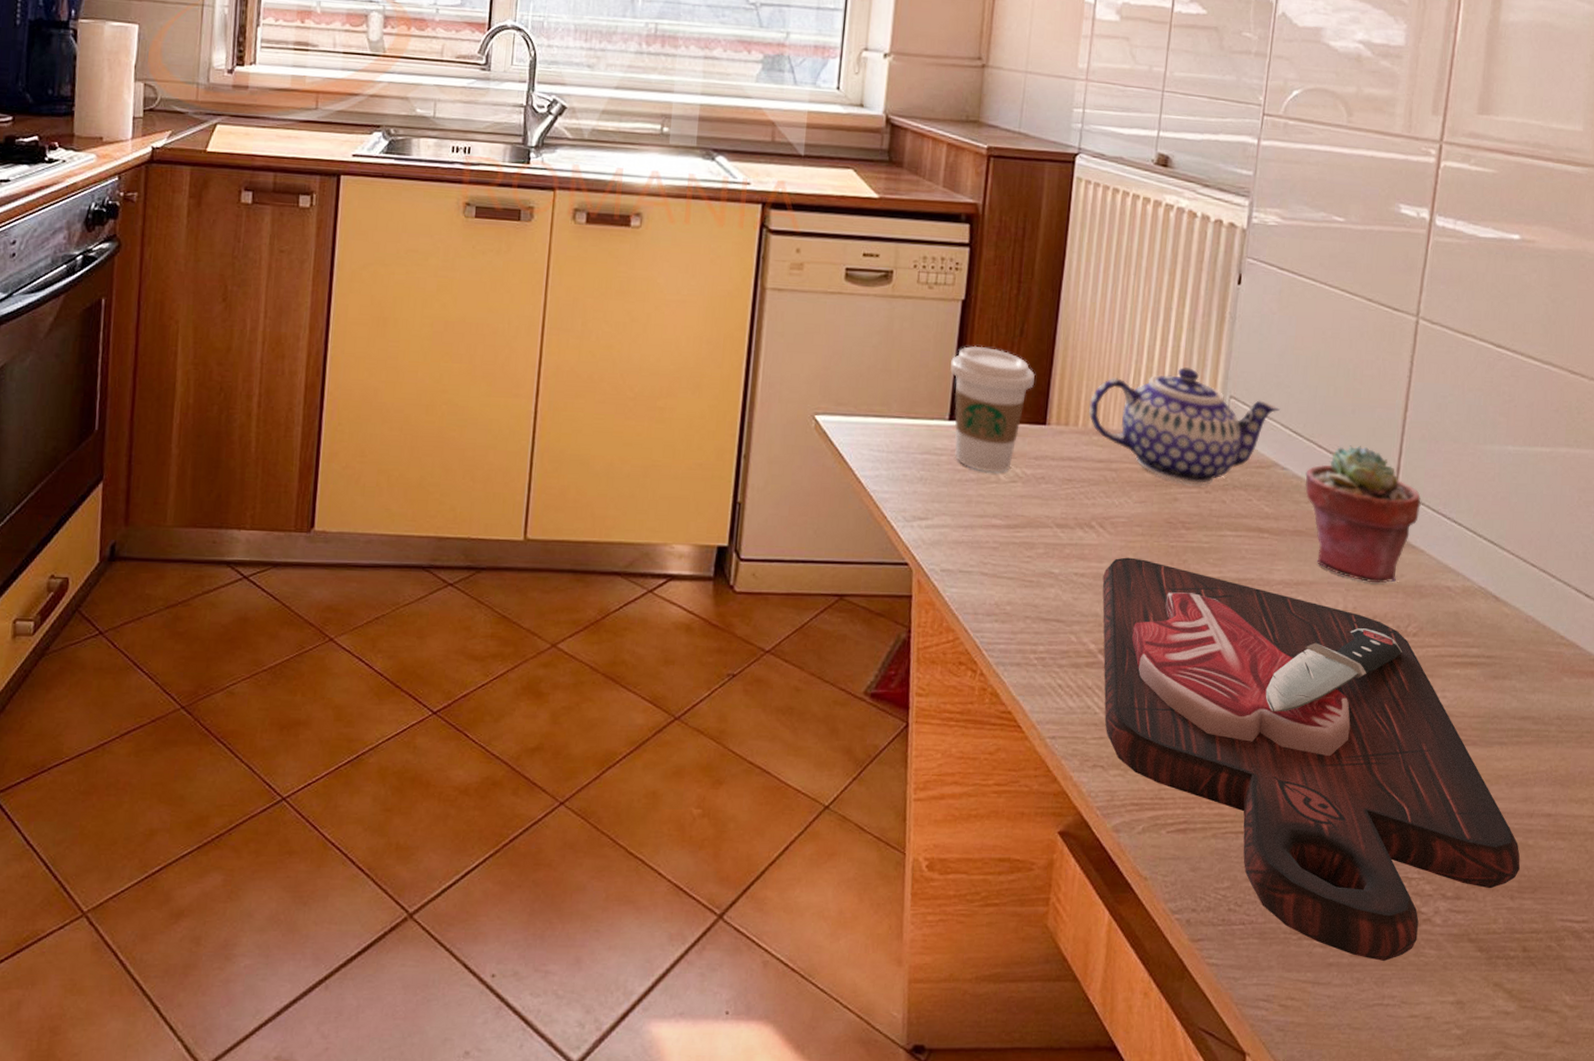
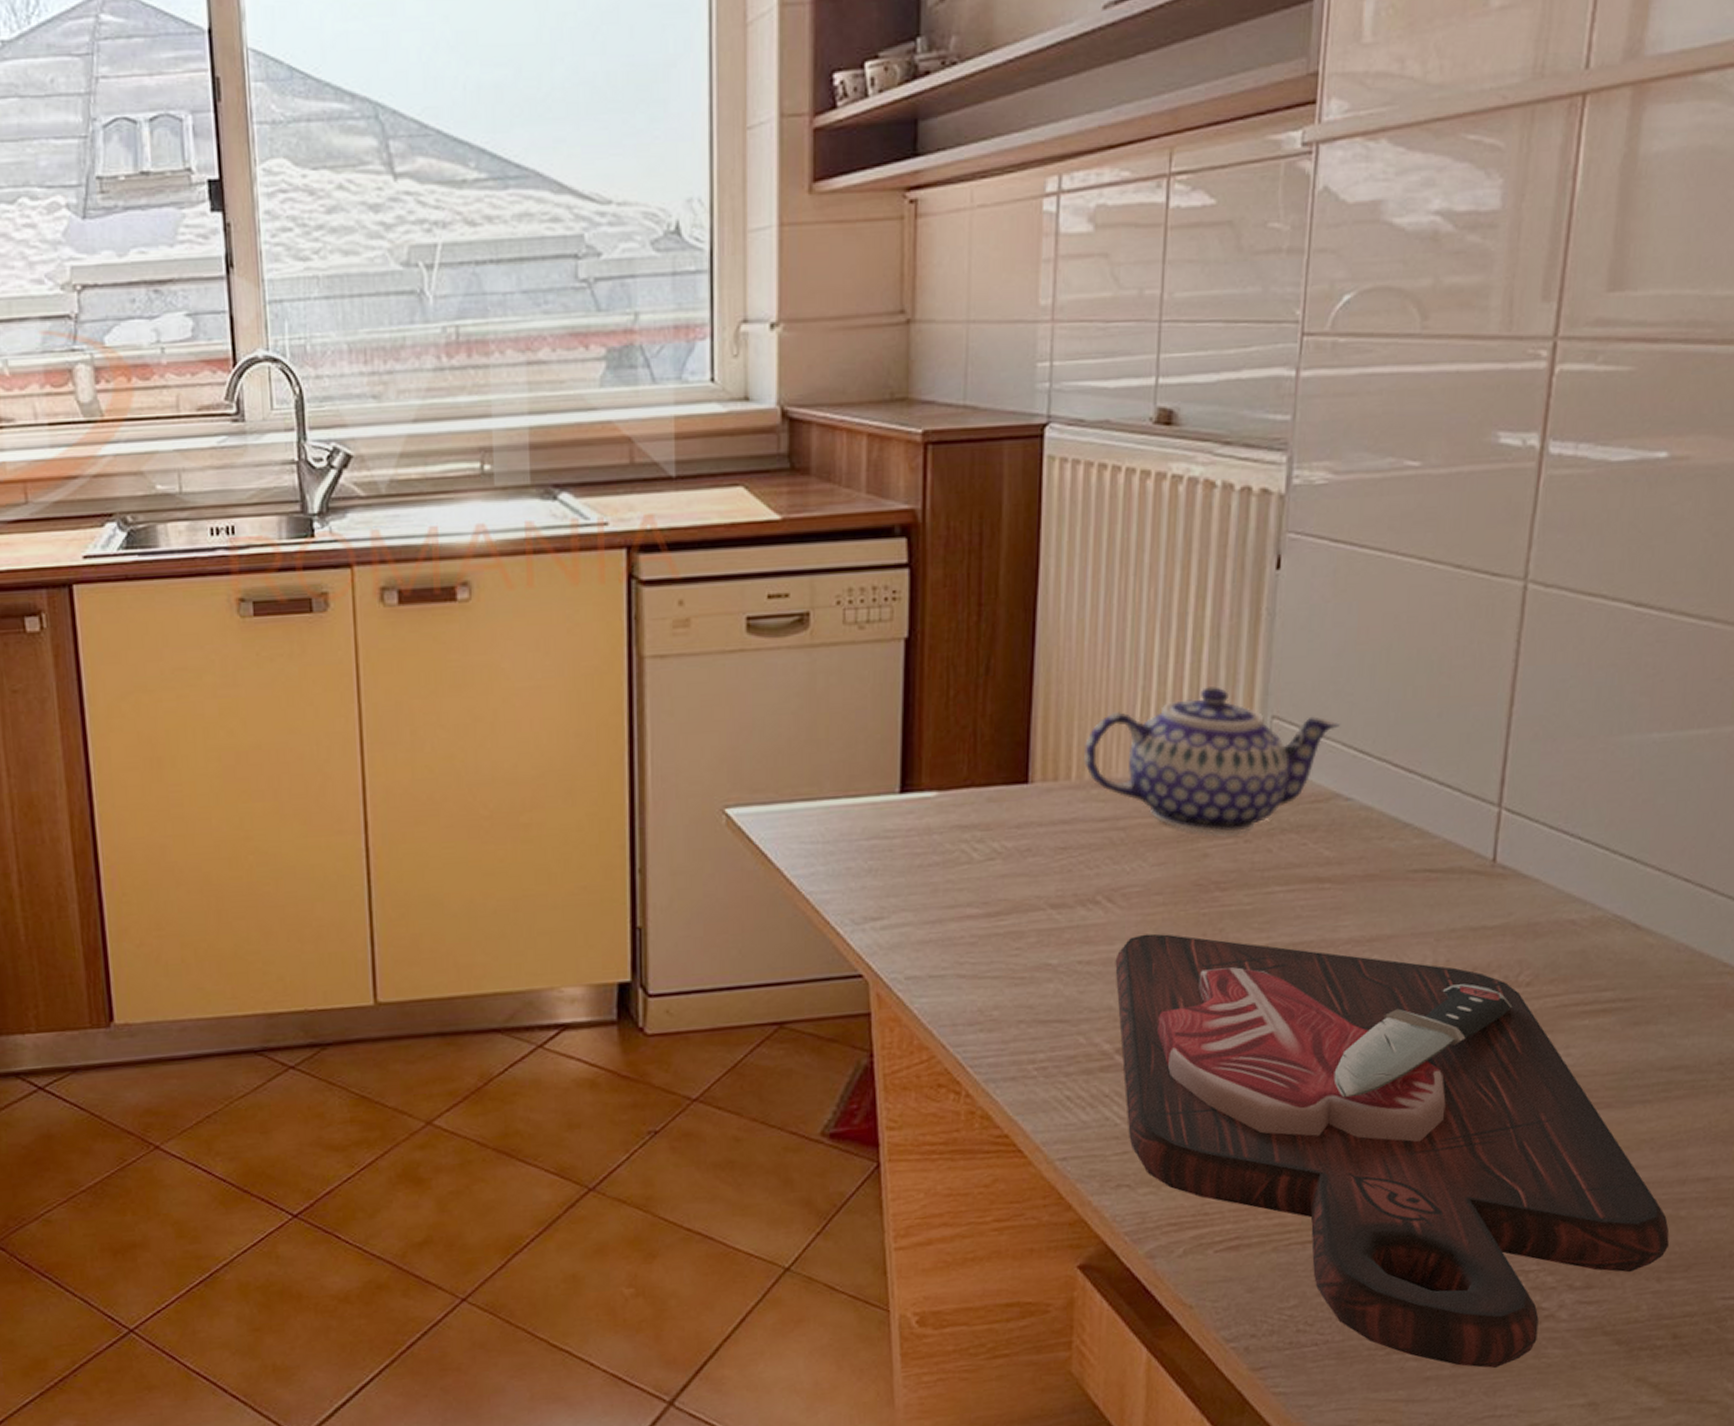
coffee cup: present [950,345,1036,473] -> none [896,694,1010,852]
potted succulent: present [1305,445,1421,584] -> none [1377,757,1534,928]

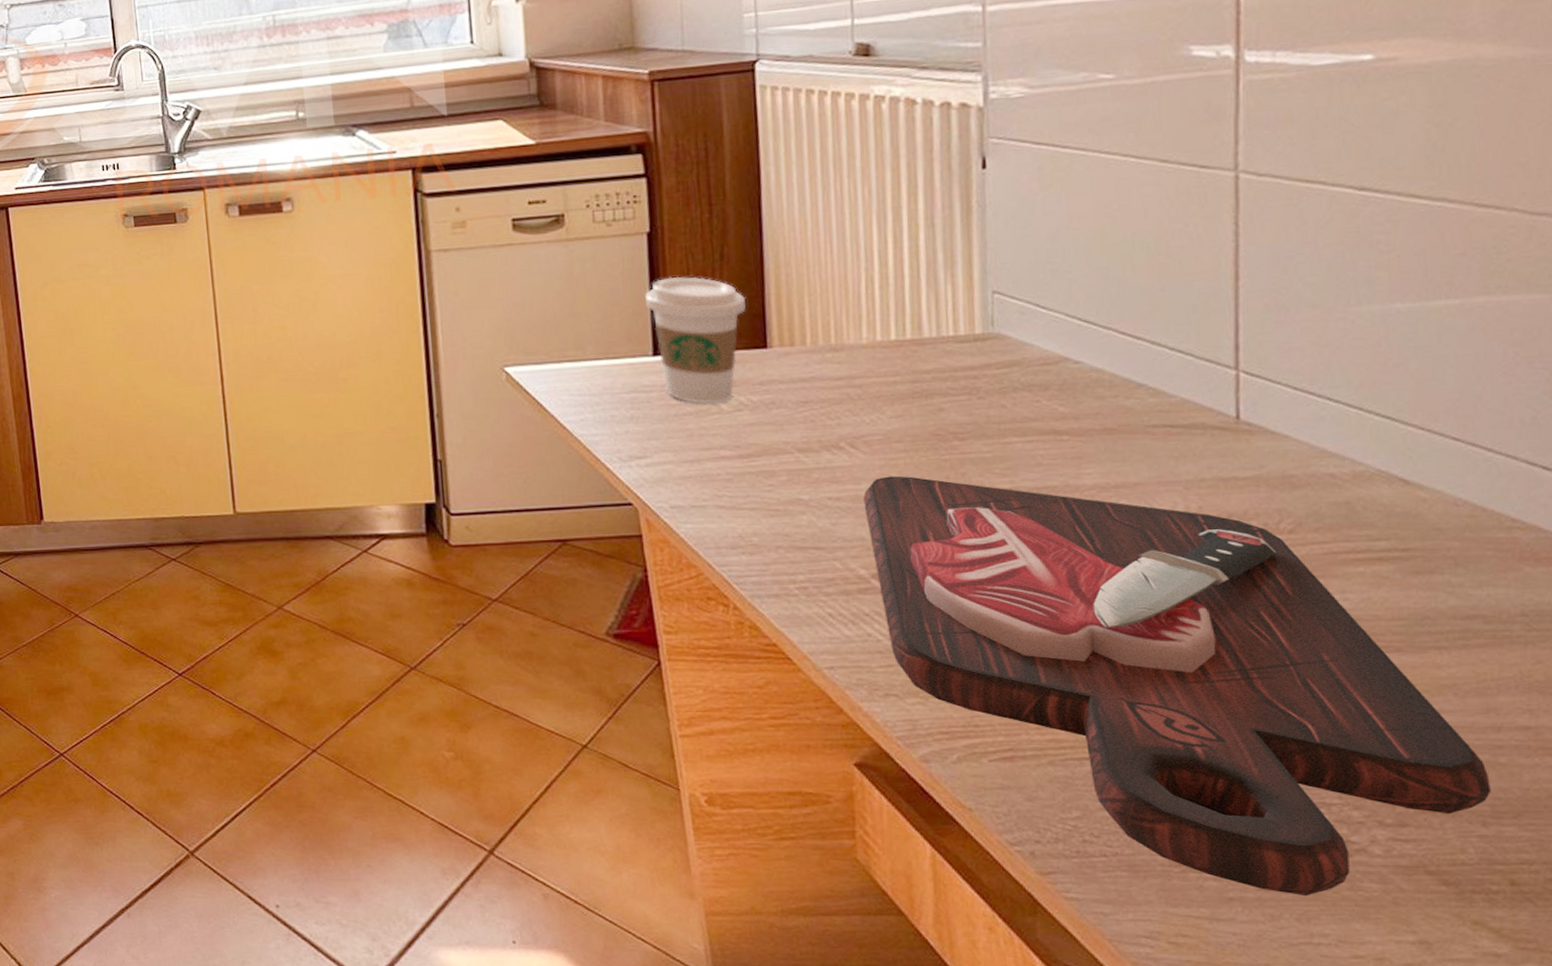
coffee cup: none [896,694,1010,852] -> present [645,276,746,404]
teapot: present [1083,687,1340,835] -> none [816,267,1061,393]

